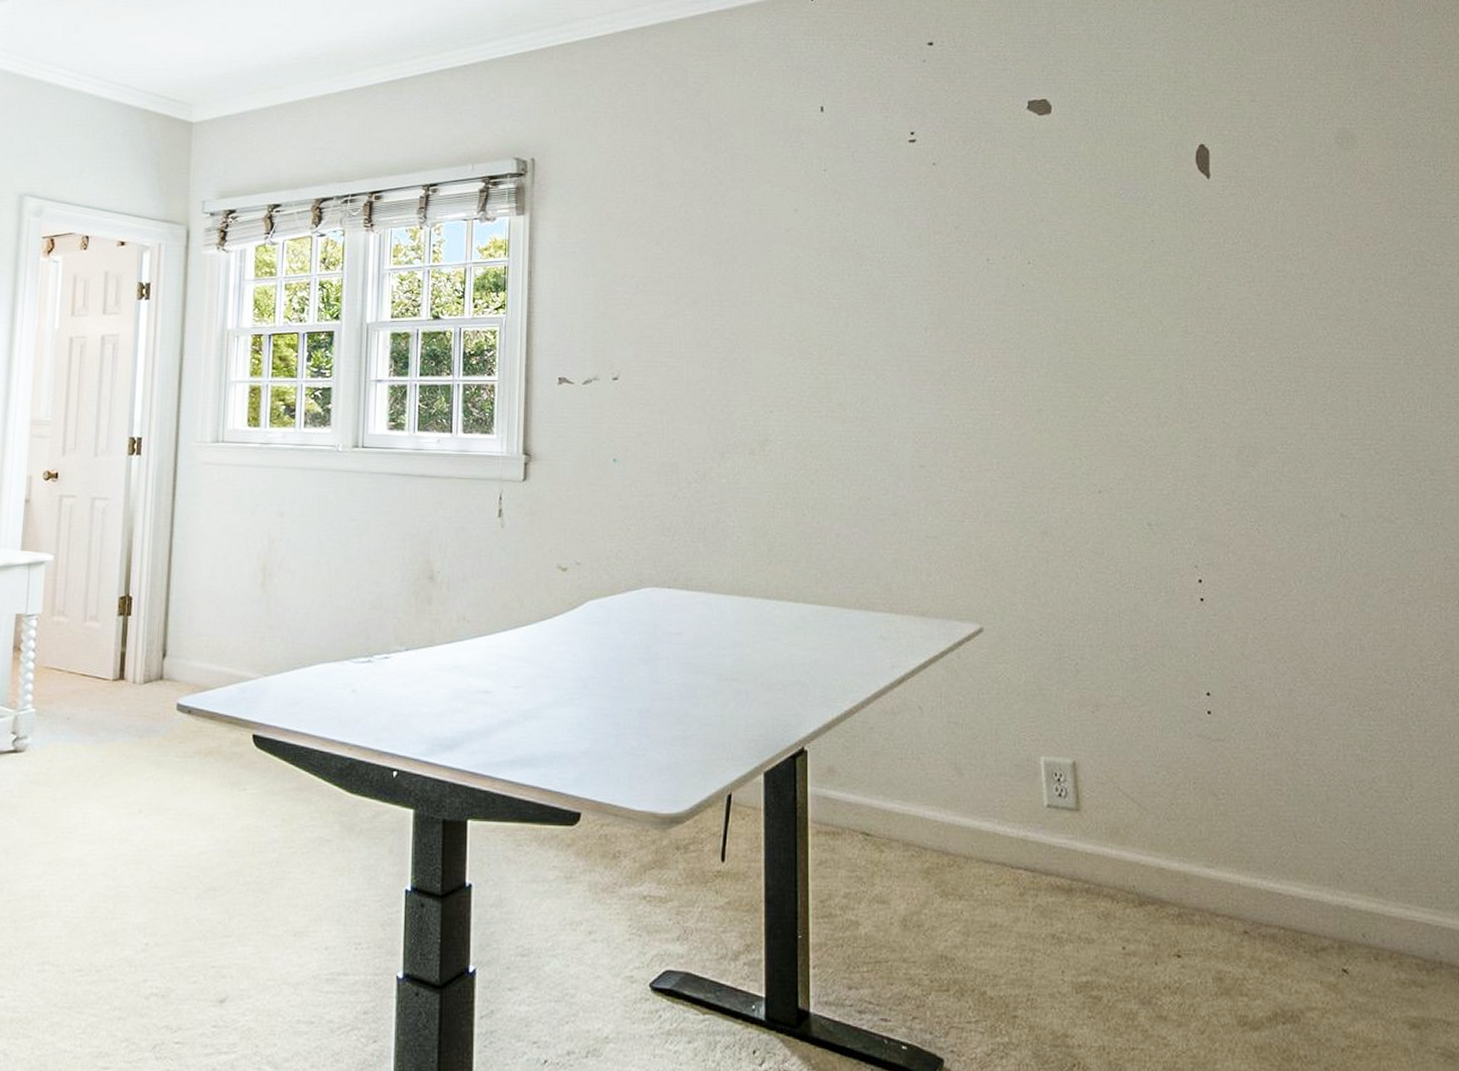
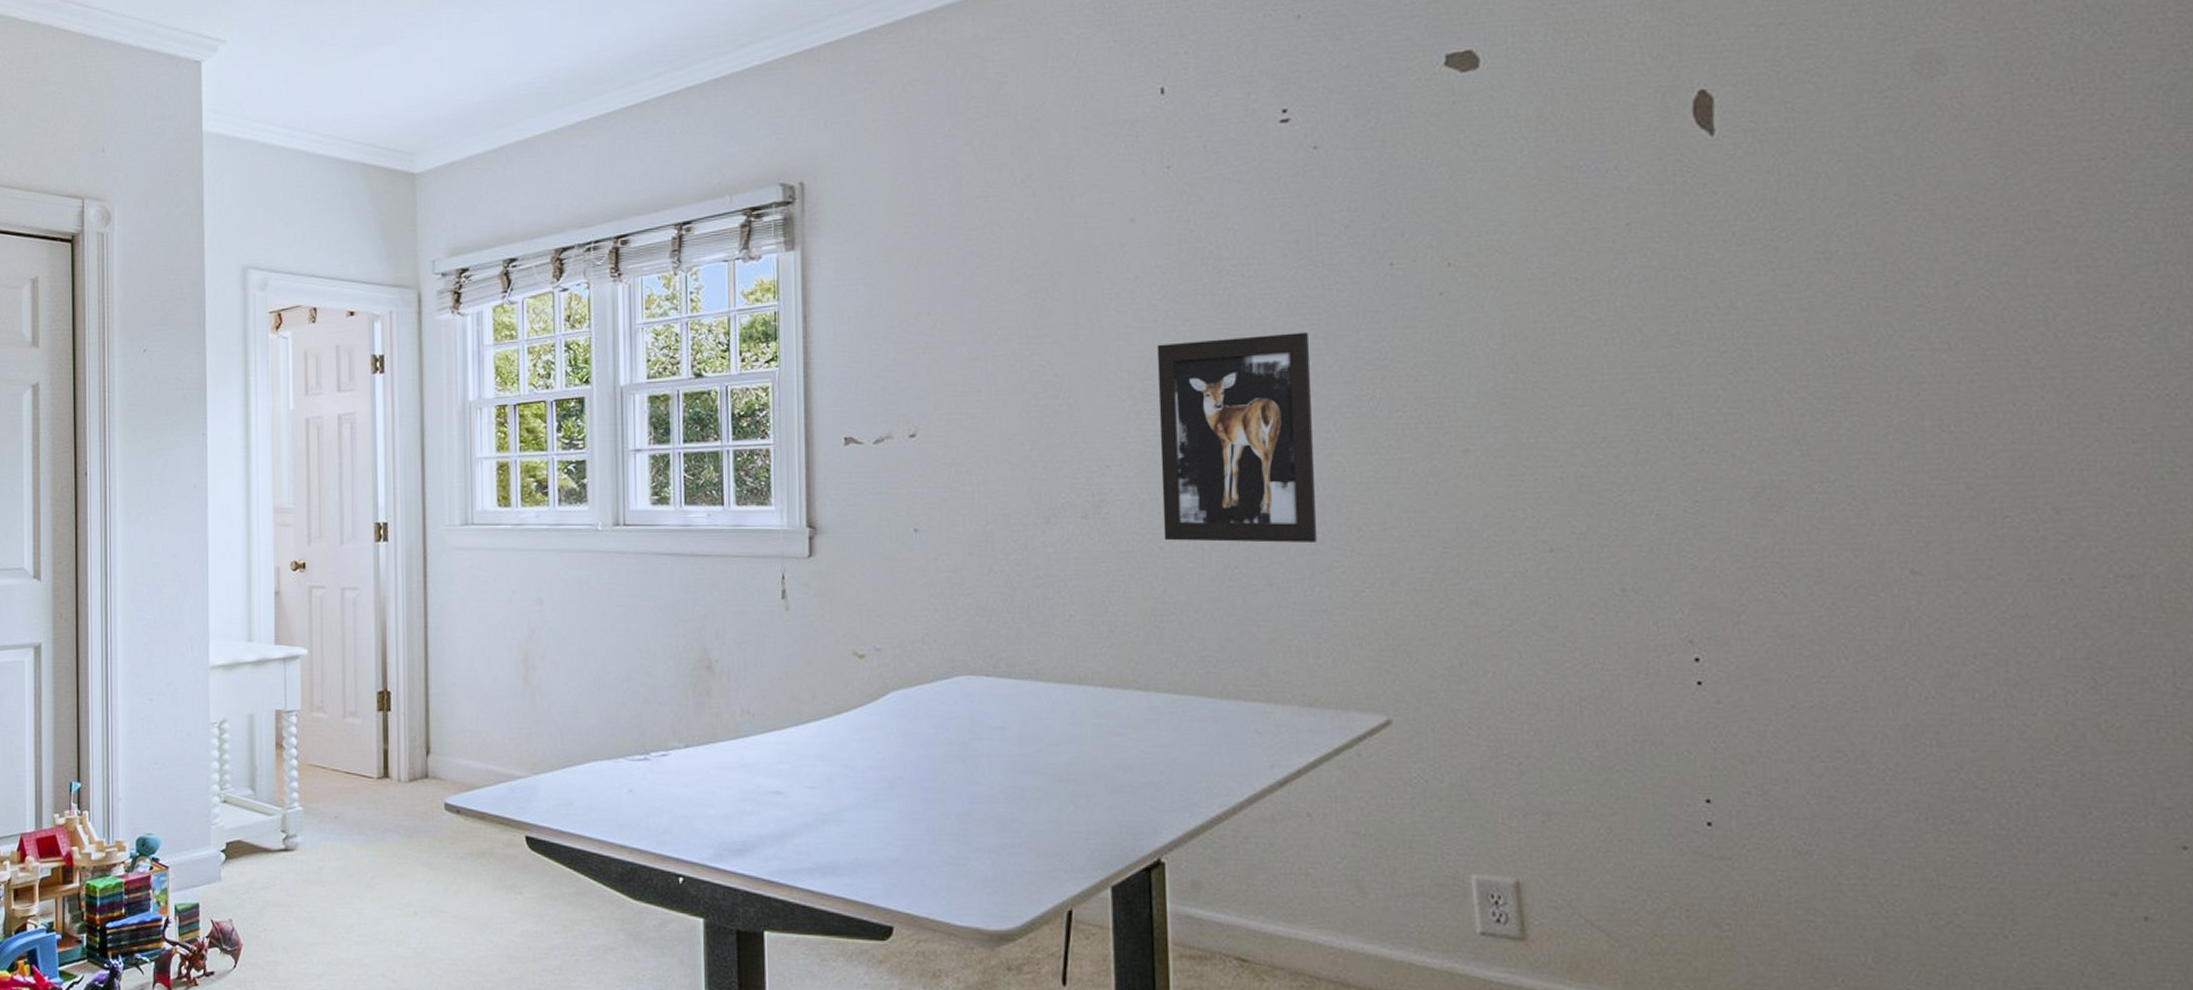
wall art: none [812,309,930,480] -> present [1156,332,1316,543]

